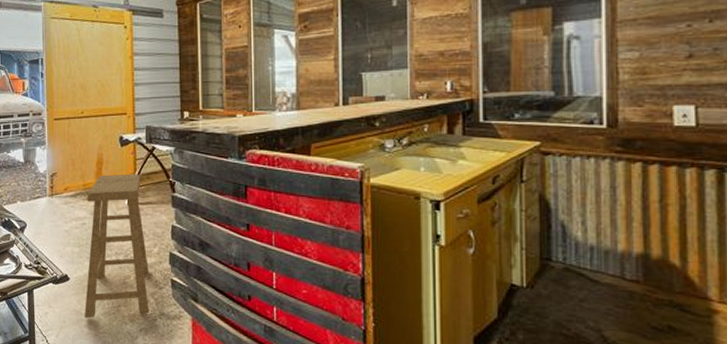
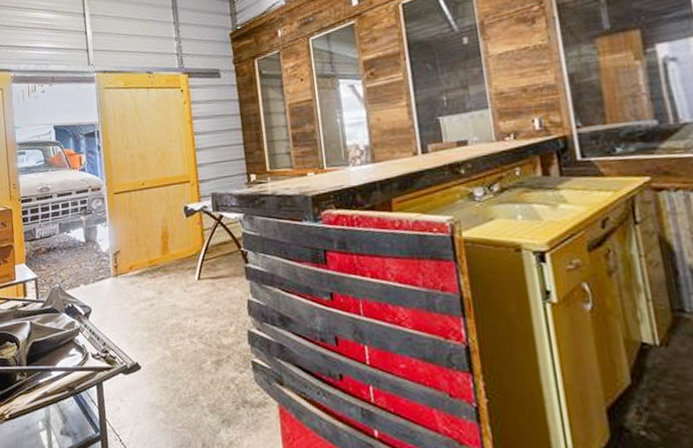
stool: present [85,174,149,319] -> none [153,245,231,412]

